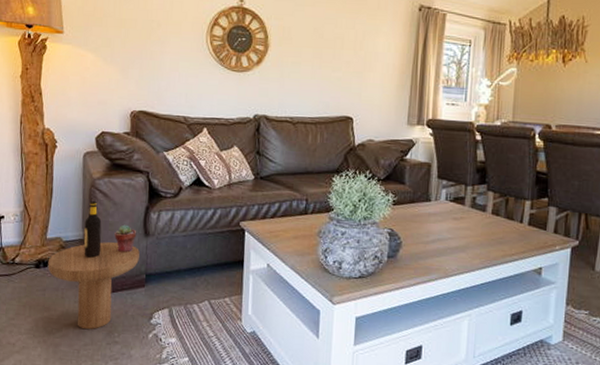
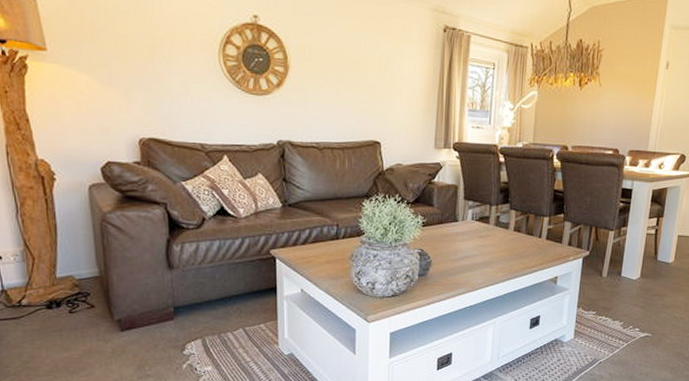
side table: present [47,200,140,330] -> none [61,235,165,366]
potted succulent: present [114,224,137,253] -> none [134,259,160,287]

